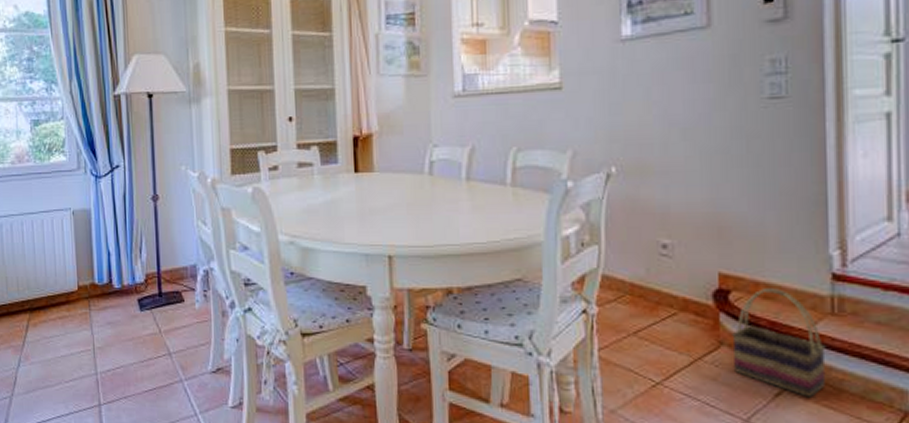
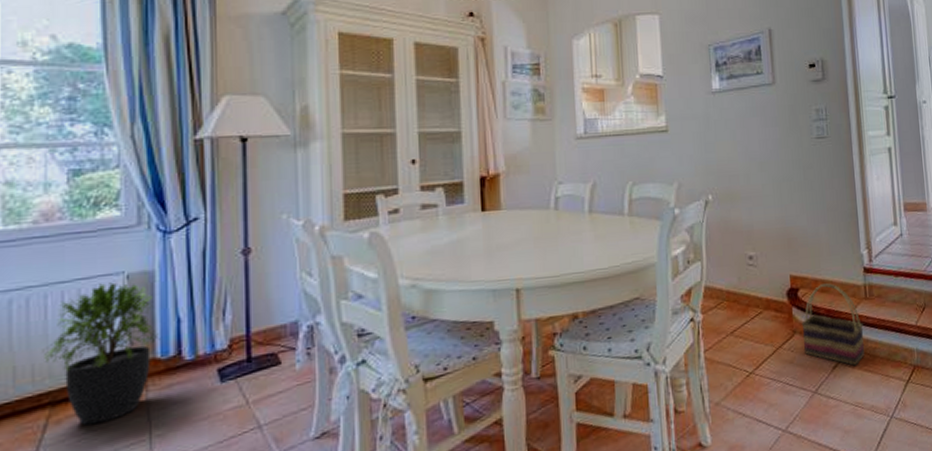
potted plant: none [22,217,97,331] -> present [42,282,161,426]

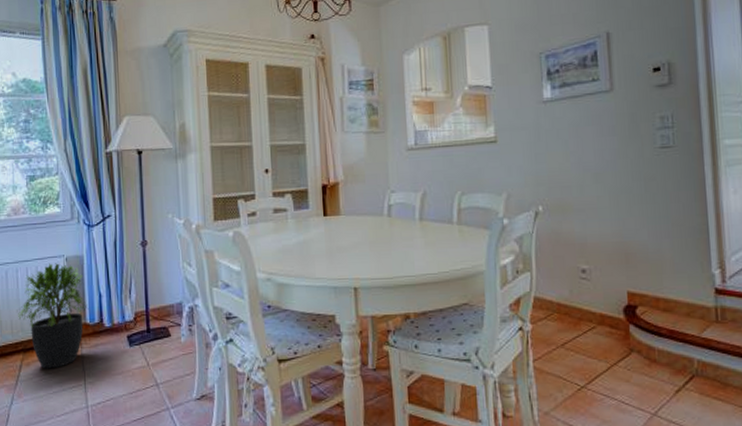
basket: present [801,283,865,366] -> none [639,303,715,392]

